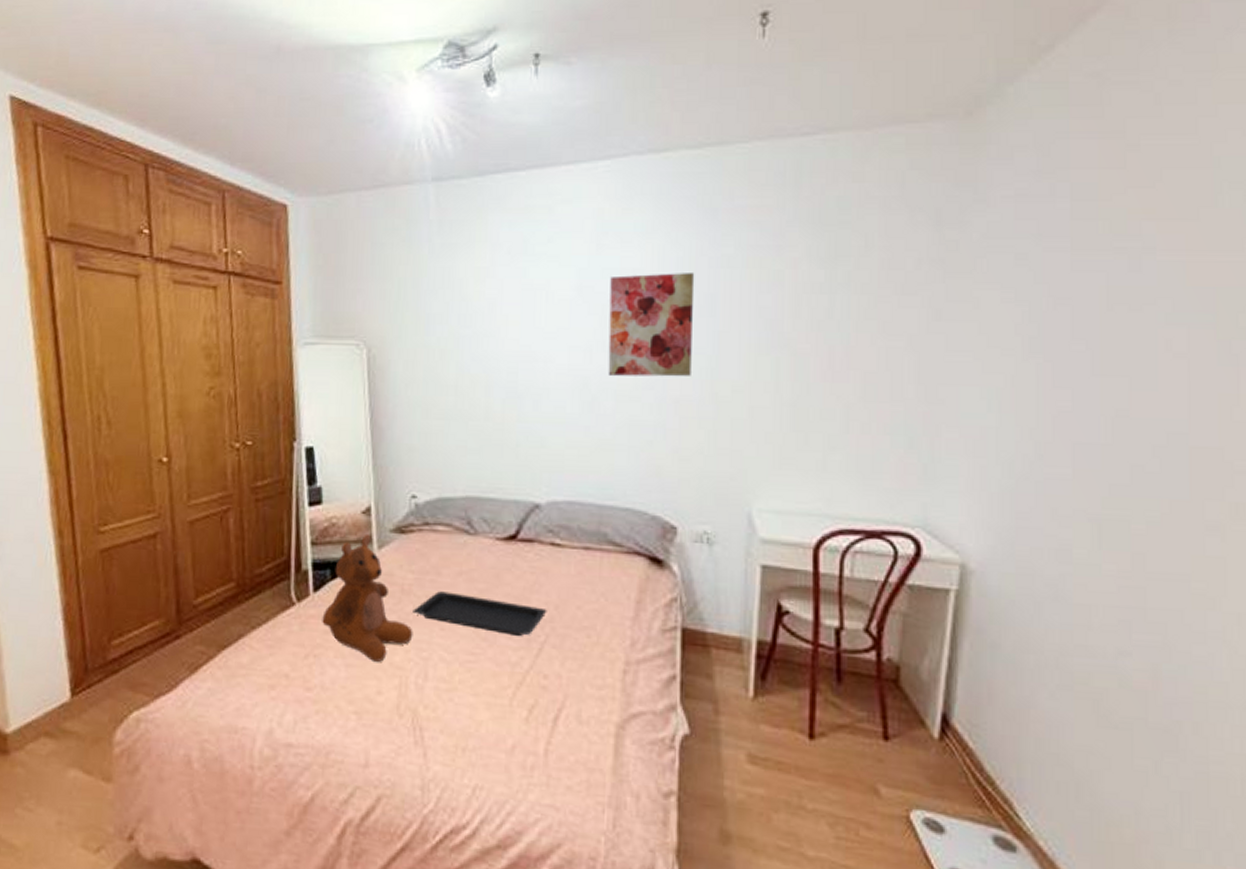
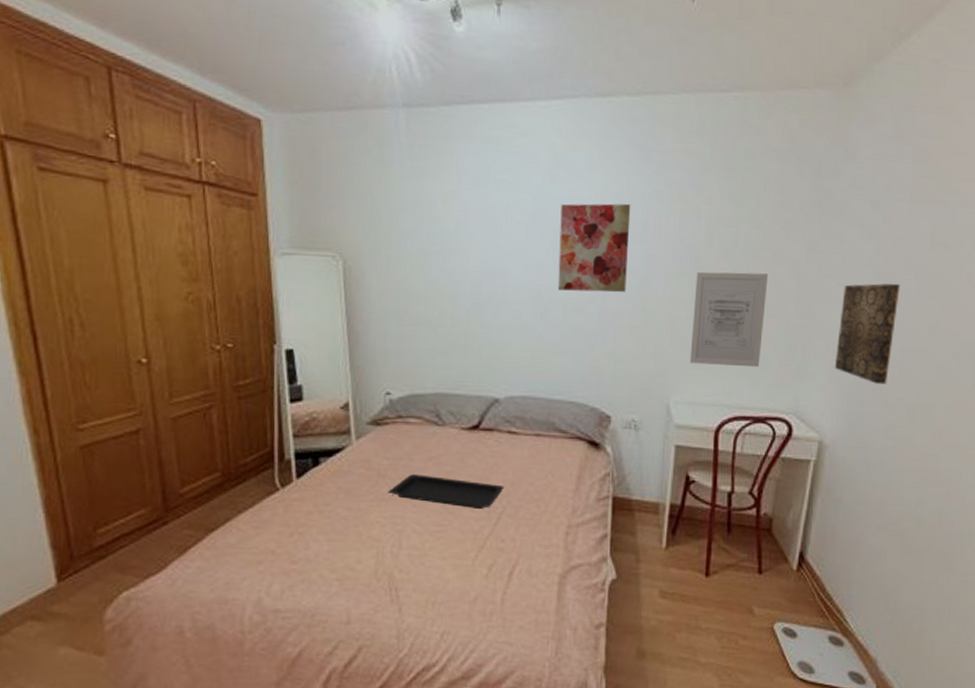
teddy bear: present [322,533,413,662] -> none [305,426,389,536]
wall art: none [776,348,877,467] -> present [689,271,769,368]
wall art: none [976,356,1066,491] -> present [834,283,901,385]

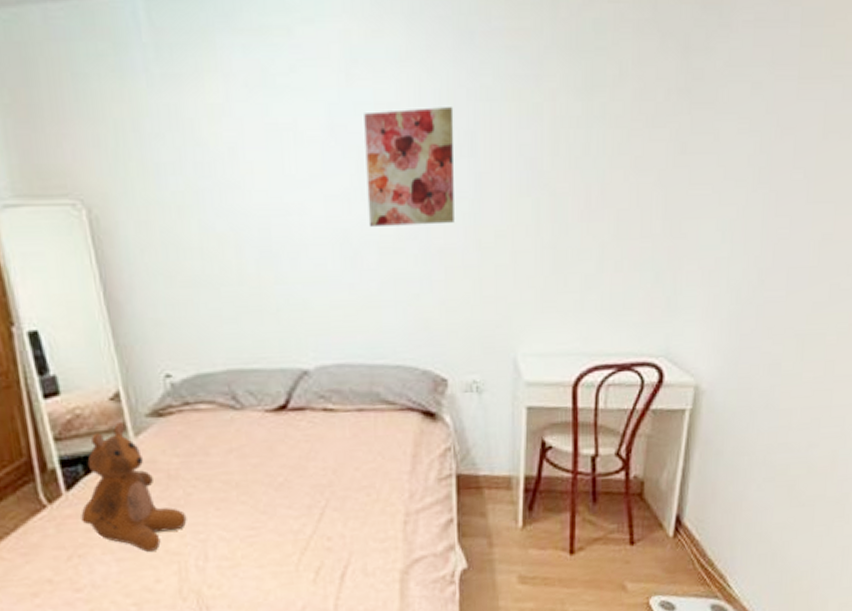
teddy bear: none [305,426,389,536] -> present [81,421,187,552]
serving tray: present [388,474,504,508] -> none [183,471,326,505]
wall art: present [689,271,769,368] -> none [538,185,629,306]
wall art: present [834,283,901,385] -> none [710,186,787,313]

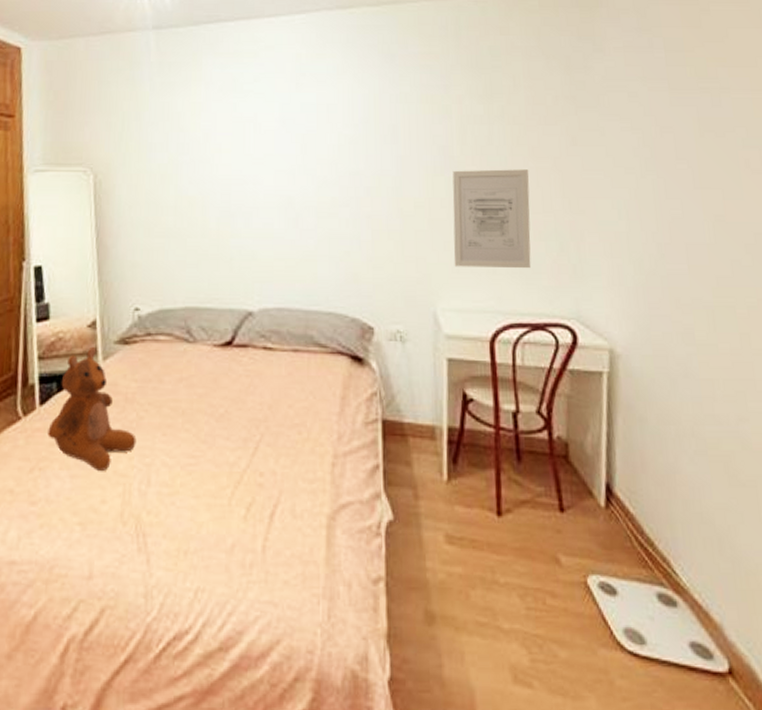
wall art: present [364,107,454,226] -> none [309,107,380,196]
wall art: none [538,185,629,306] -> present [452,169,532,269]

